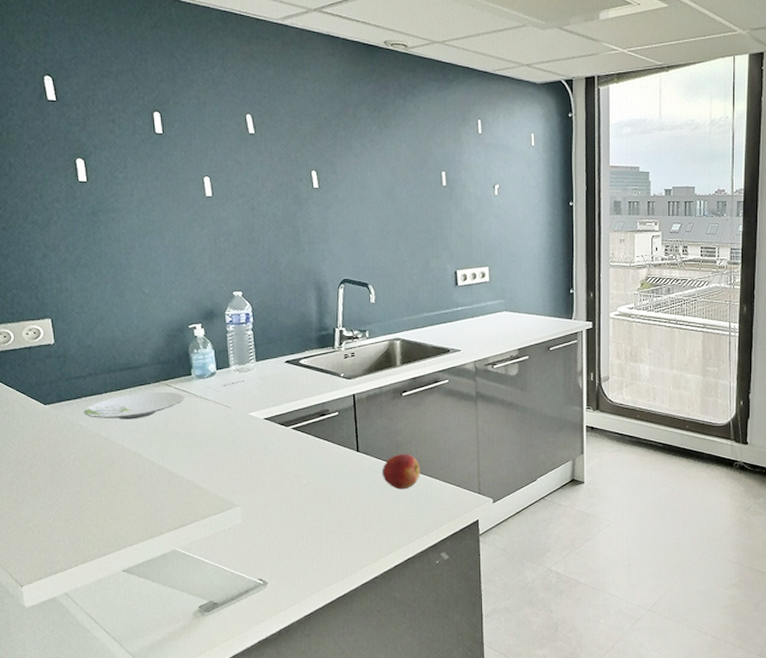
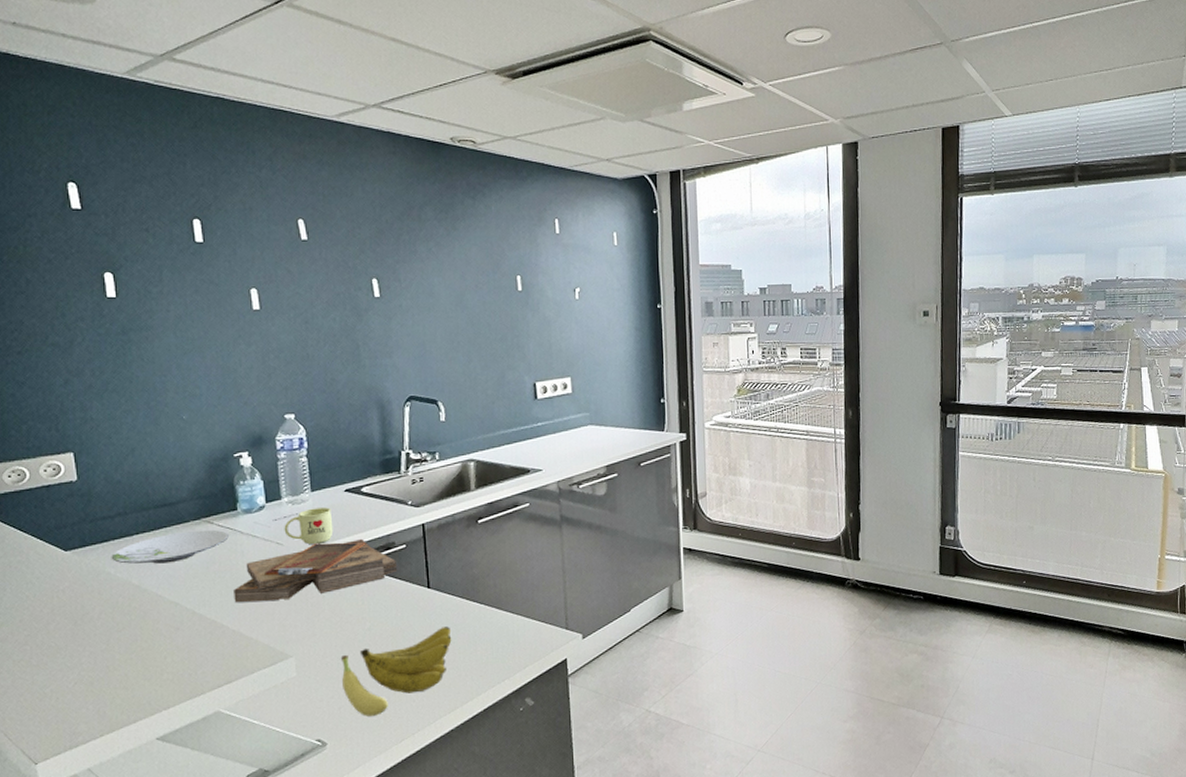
clipboard: none [188,405,331,457] -> present [234,538,398,603]
mug: none [232,376,275,409] -> present [284,507,333,545]
banana: none [280,486,377,561] -> present [340,626,452,716]
apple: present [382,453,420,490] -> none [456,587,500,629]

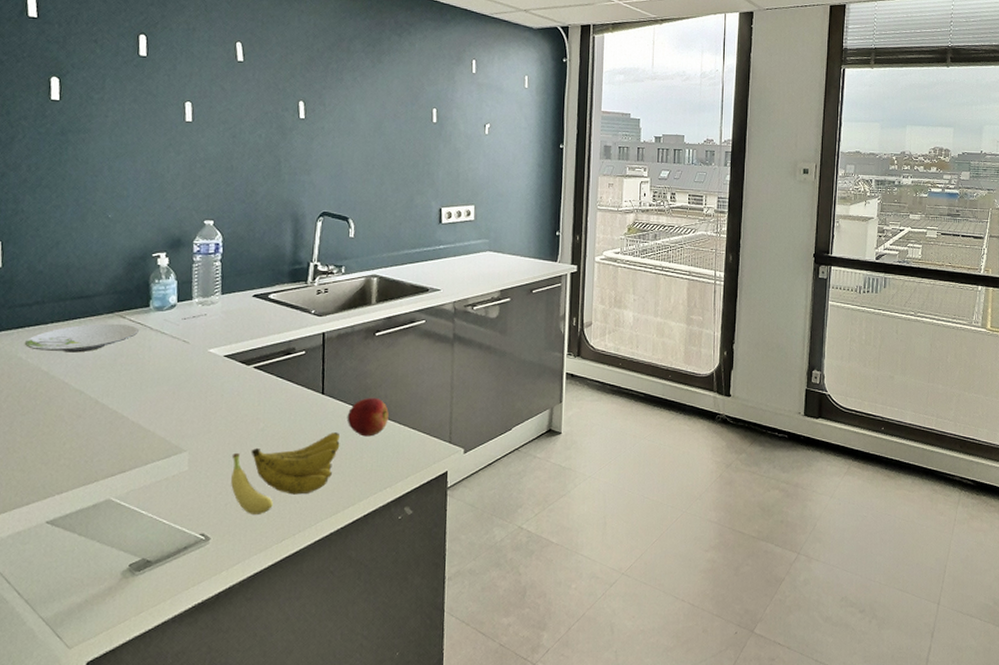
clipboard: present [234,538,398,603] -> none [137,342,295,396]
mug: present [284,507,333,545] -> none [191,310,239,345]
apple: none [456,587,500,629] -> present [347,397,389,437]

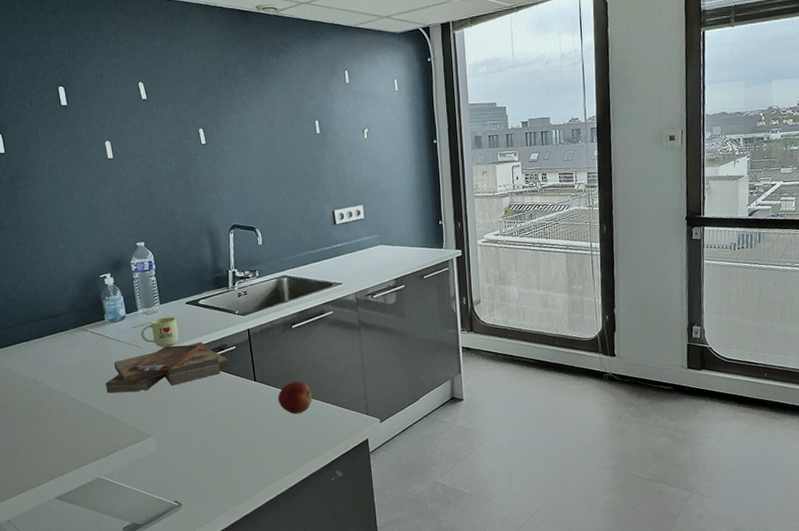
plate: present [24,323,139,353] -> none [14,335,100,363]
clipboard: none [137,342,295,396] -> present [106,341,230,393]
mug: none [191,310,239,345] -> present [141,317,179,347]
banana: present [231,432,341,514] -> none [189,412,275,483]

